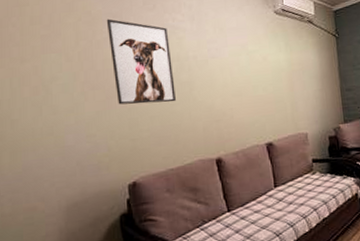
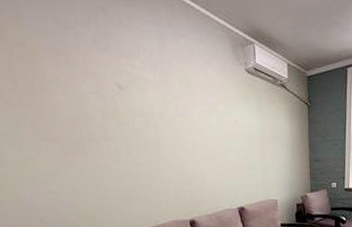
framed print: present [106,18,176,105] -> none [47,56,143,162]

